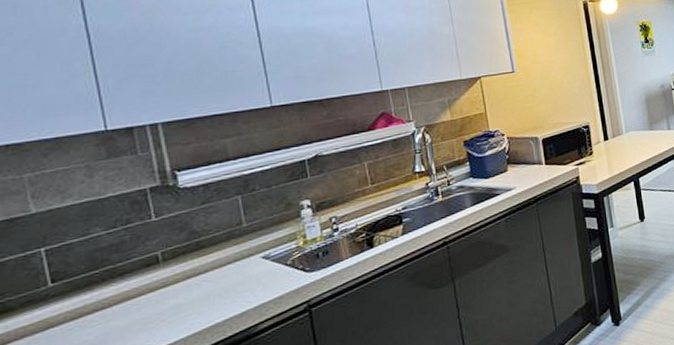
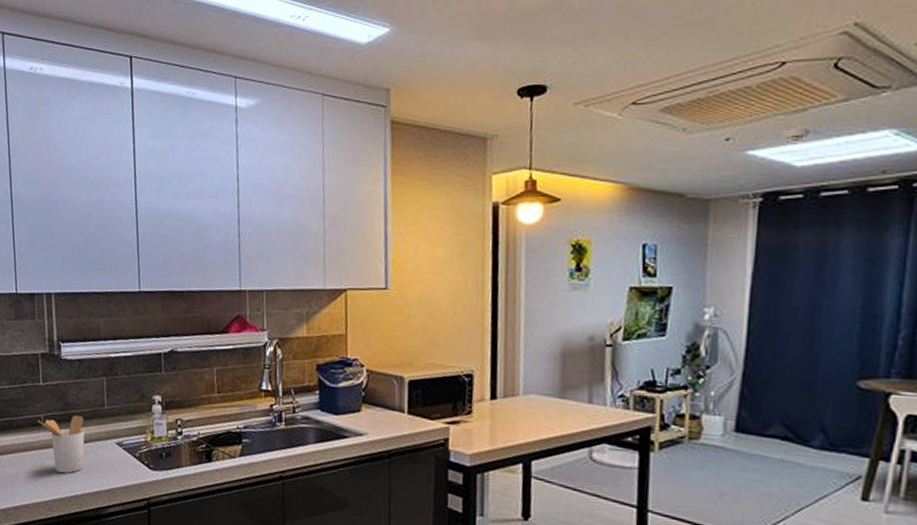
utensil holder: none [154,241,222,308] -> present [38,415,85,474]

